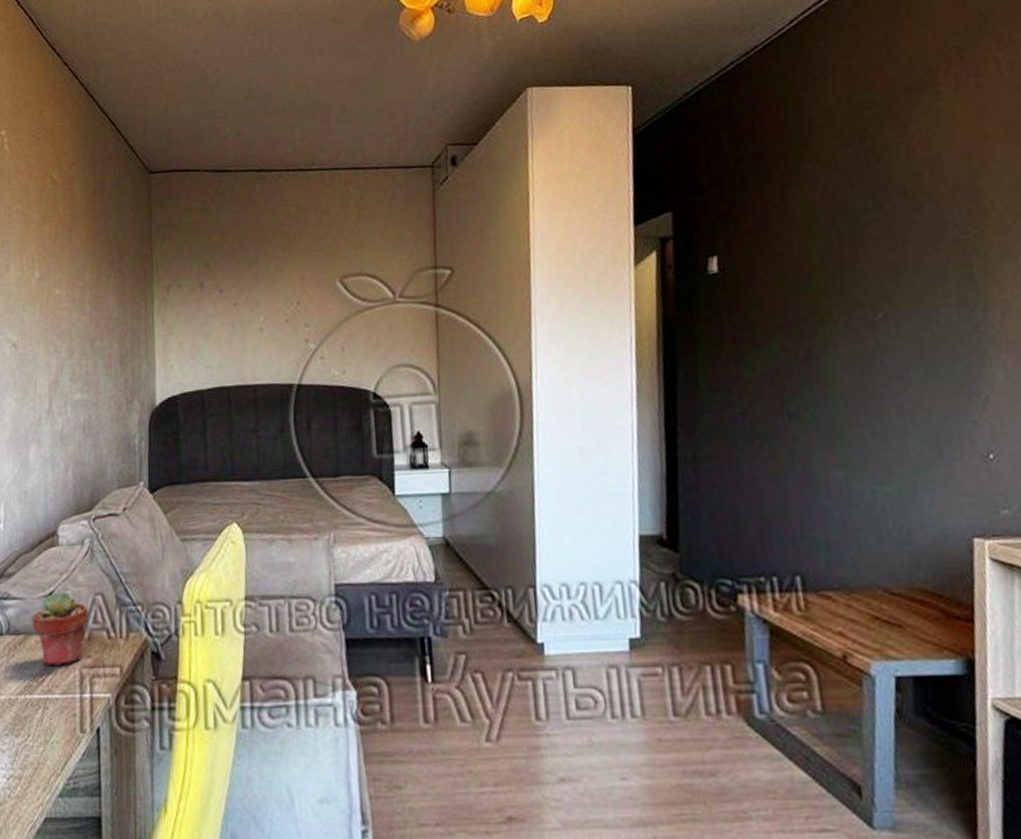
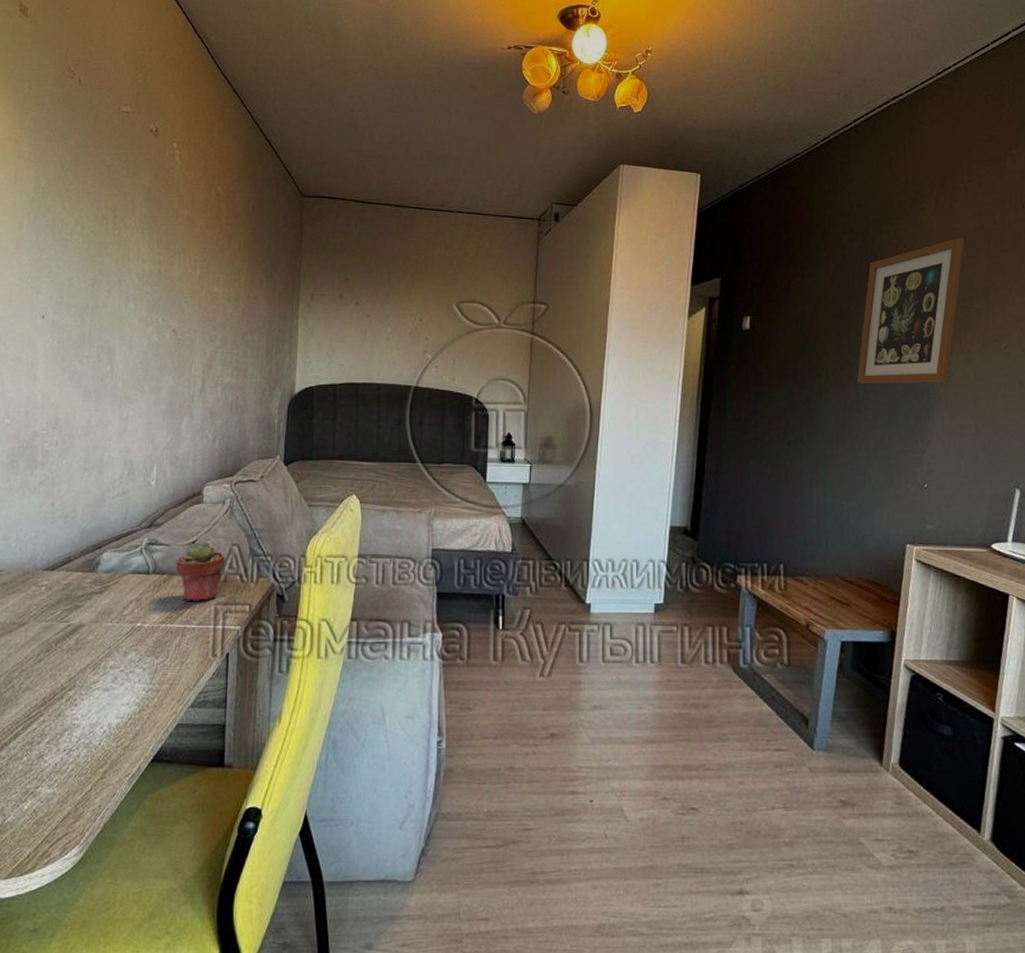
wall art: none [872,123,1005,328] -> present [857,237,965,383]

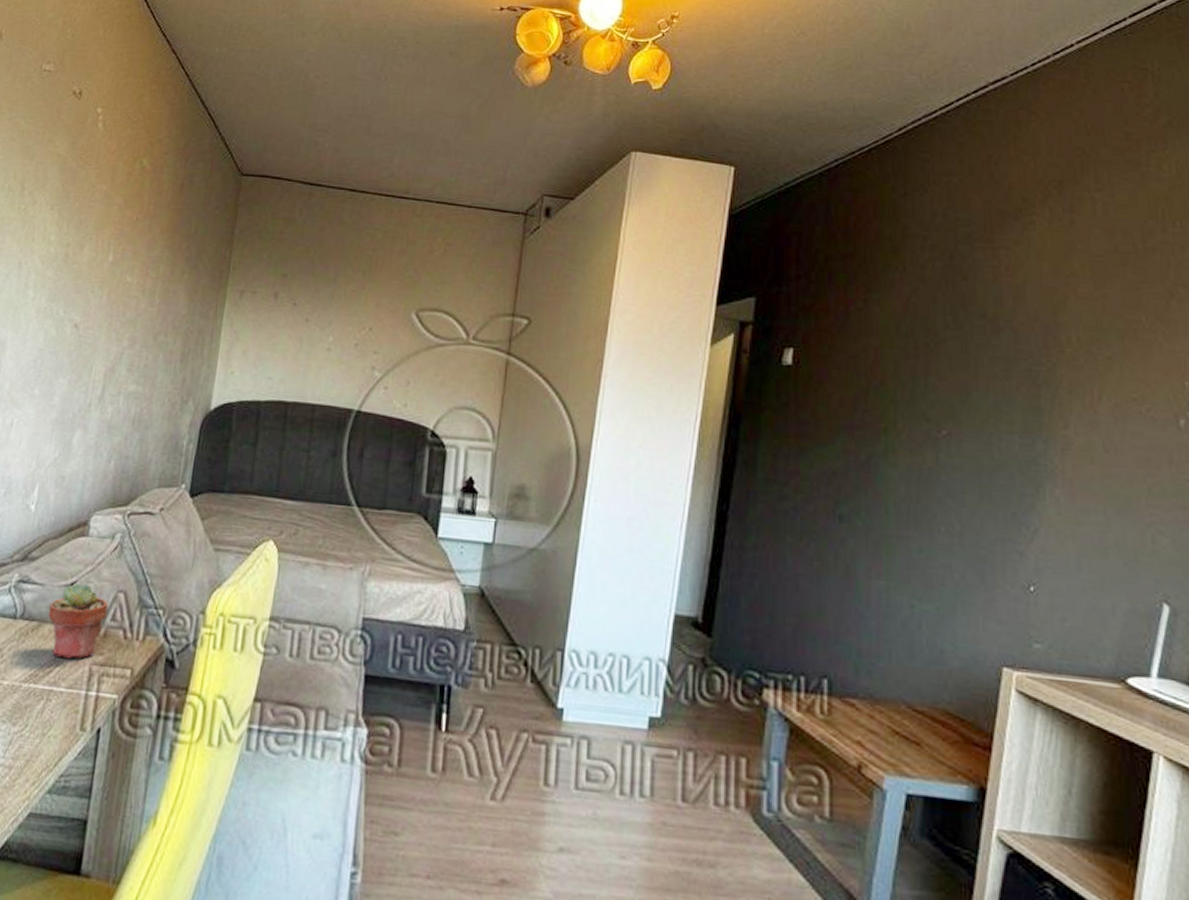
wall art: present [857,237,965,383] -> none [937,261,1090,451]

